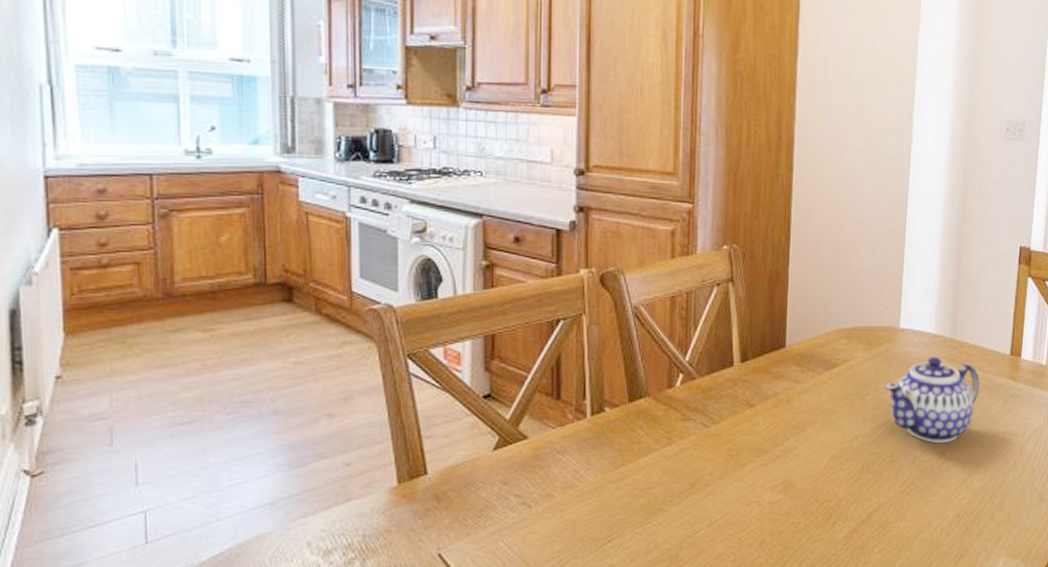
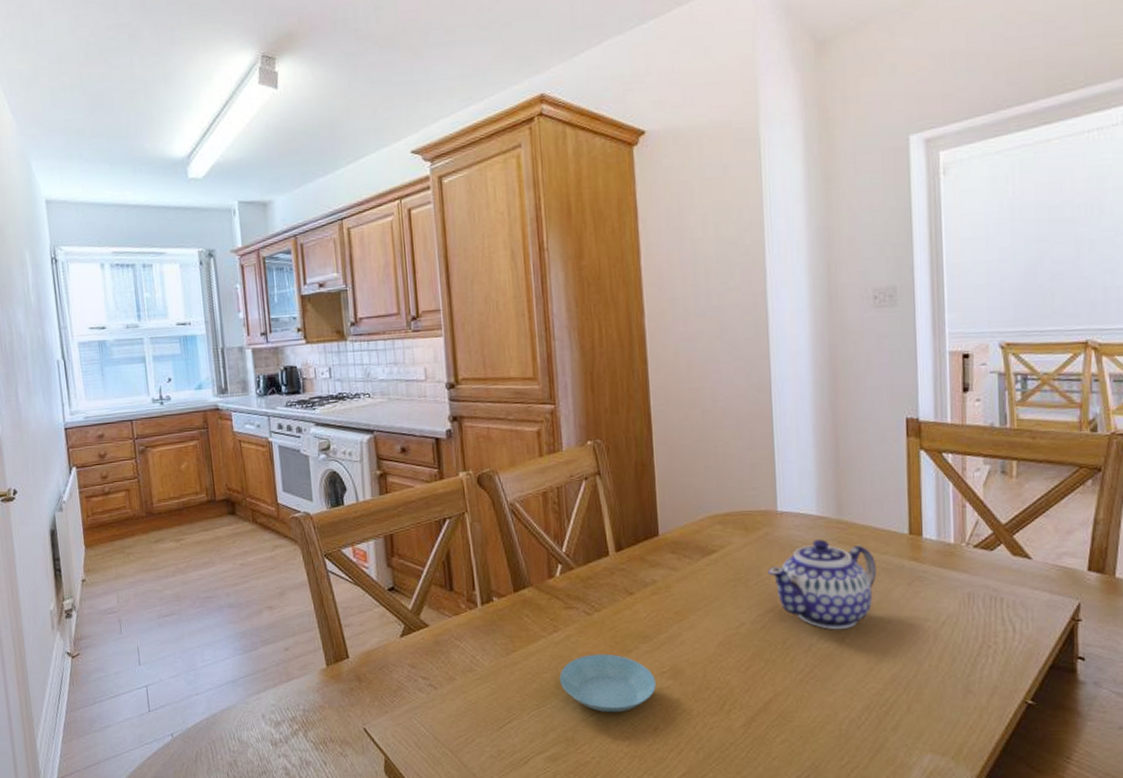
saucer: none [668,467,768,528] -> present [559,653,657,713]

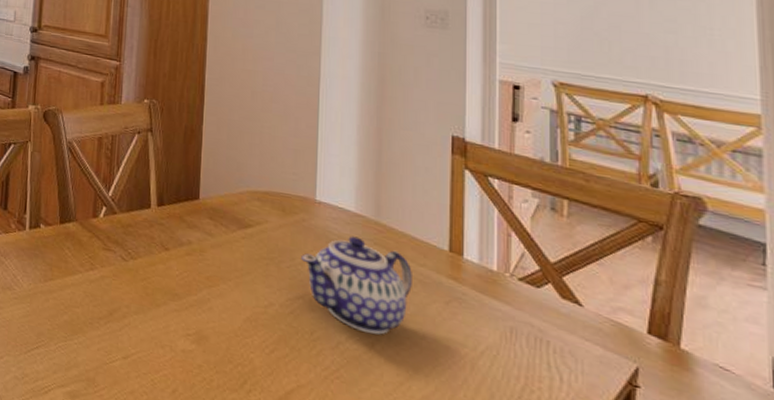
saucer: present [559,653,657,713] -> none [89,299,181,365]

